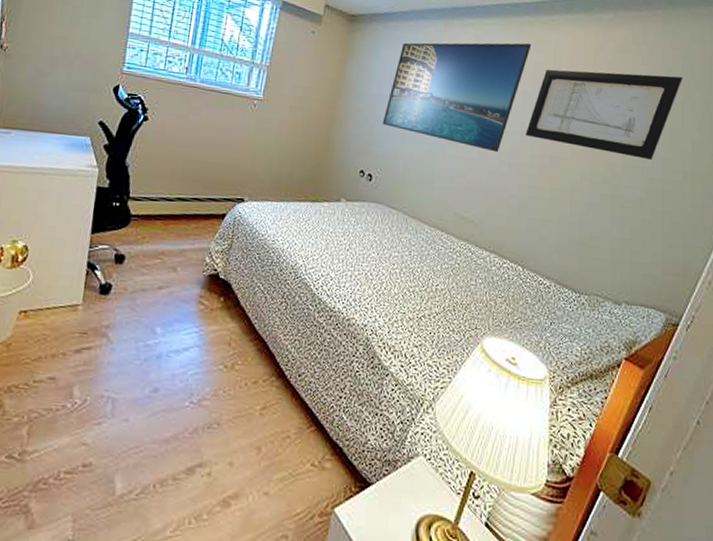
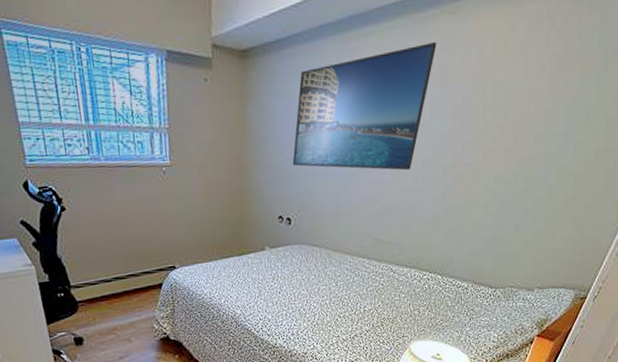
wall art: present [525,69,684,161] -> none [436,45,601,147]

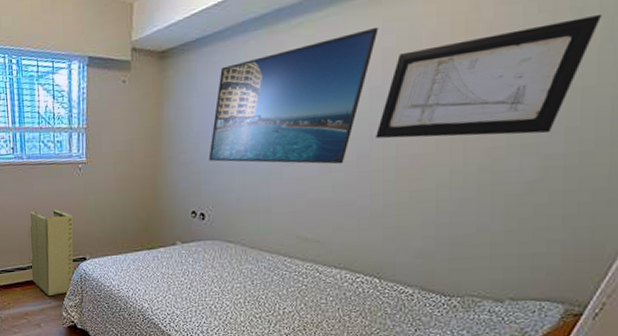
laundry hamper: none [109,214,164,309] -> present [28,208,74,297]
wall art: none [436,45,601,147] -> present [376,13,603,139]

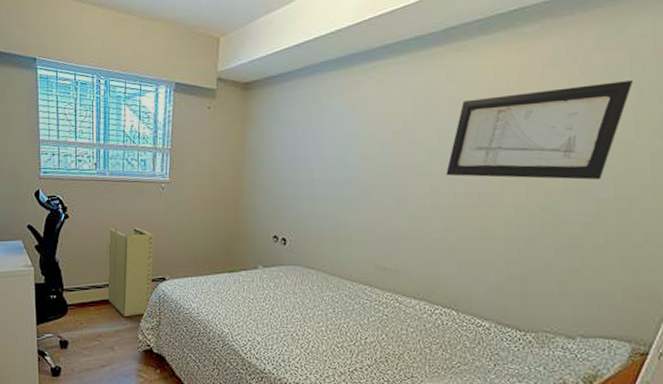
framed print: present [208,27,379,165] -> none [290,76,444,198]

